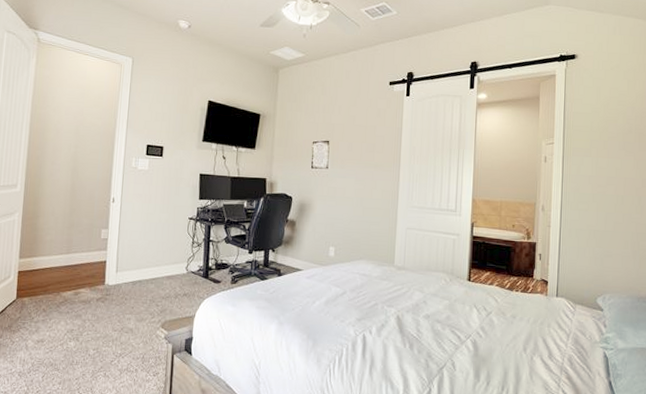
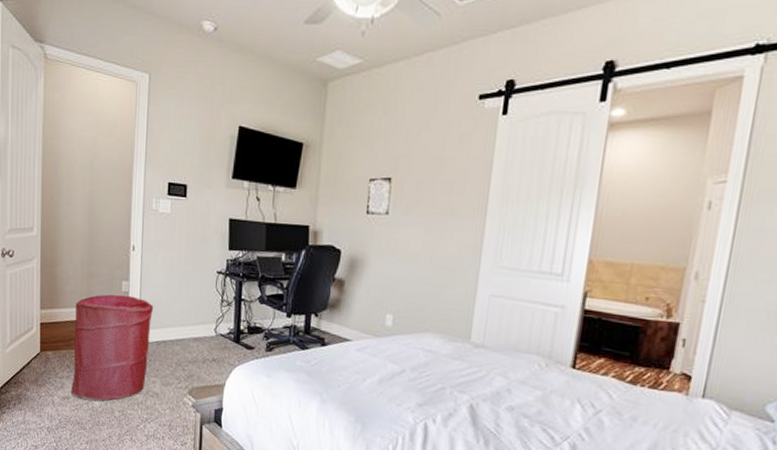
laundry hamper: none [46,241,131,342] -> present [71,294,154,401]

